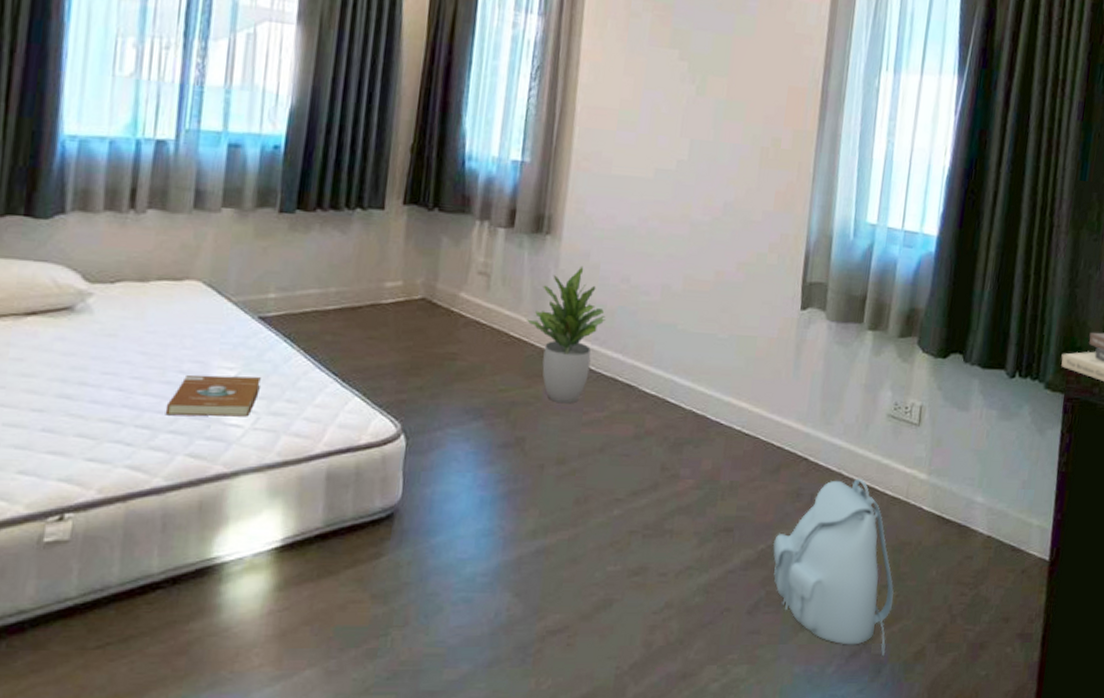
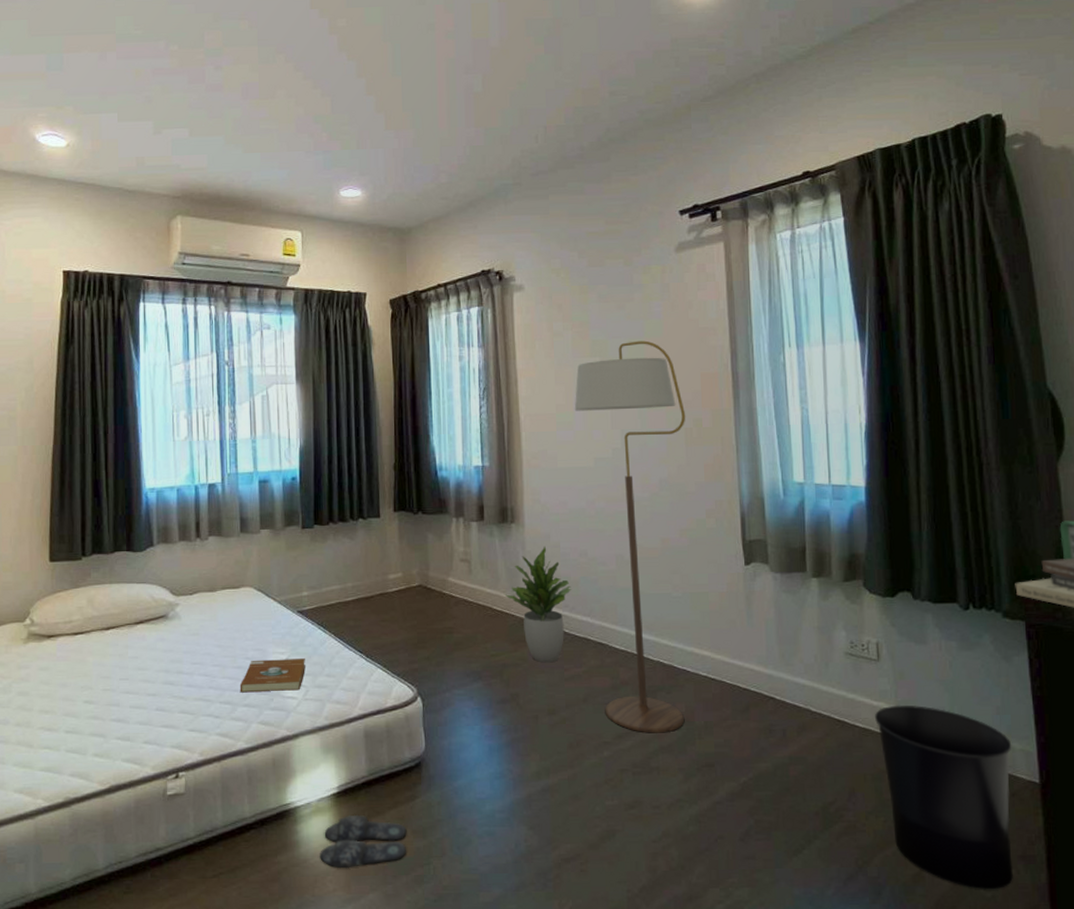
slippers: none [246,574,364,640] -> present [320,814,407,869]
floor lamp: none [622,36,765,492] -> present [574,340,686,733]
backpack: present [772,478,895,657] -> none [754,712,883,879]
waste bin: none [903,473,1031,668] -> present [875,705,1013,890]

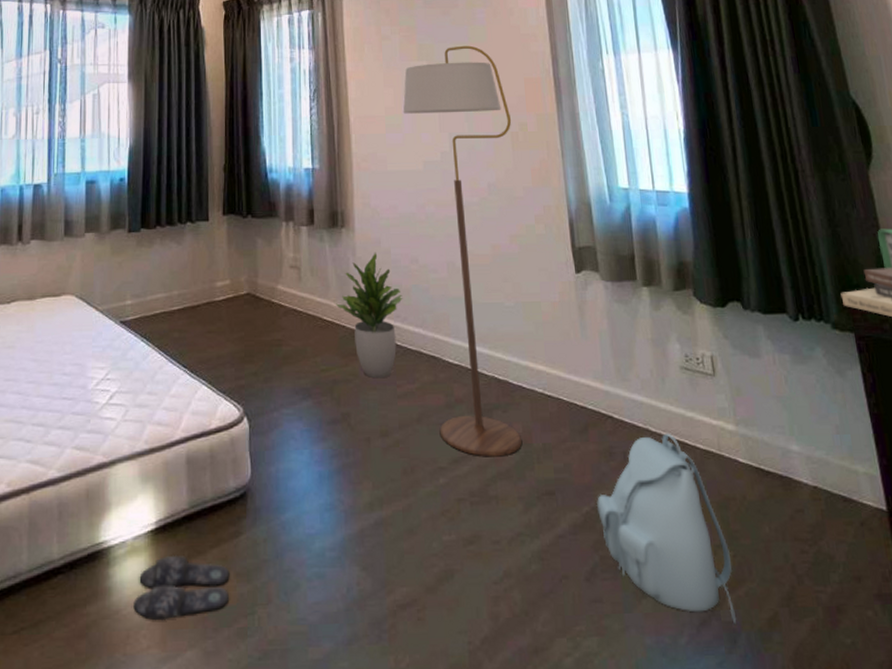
book: present [239,659,305,693] -> none [54,374,126,413]
backpack: none [754,712,883,879] -> present [596,433,737,625]
waste bin: present [875,705,1013,890] -> none [715,424,872,636]

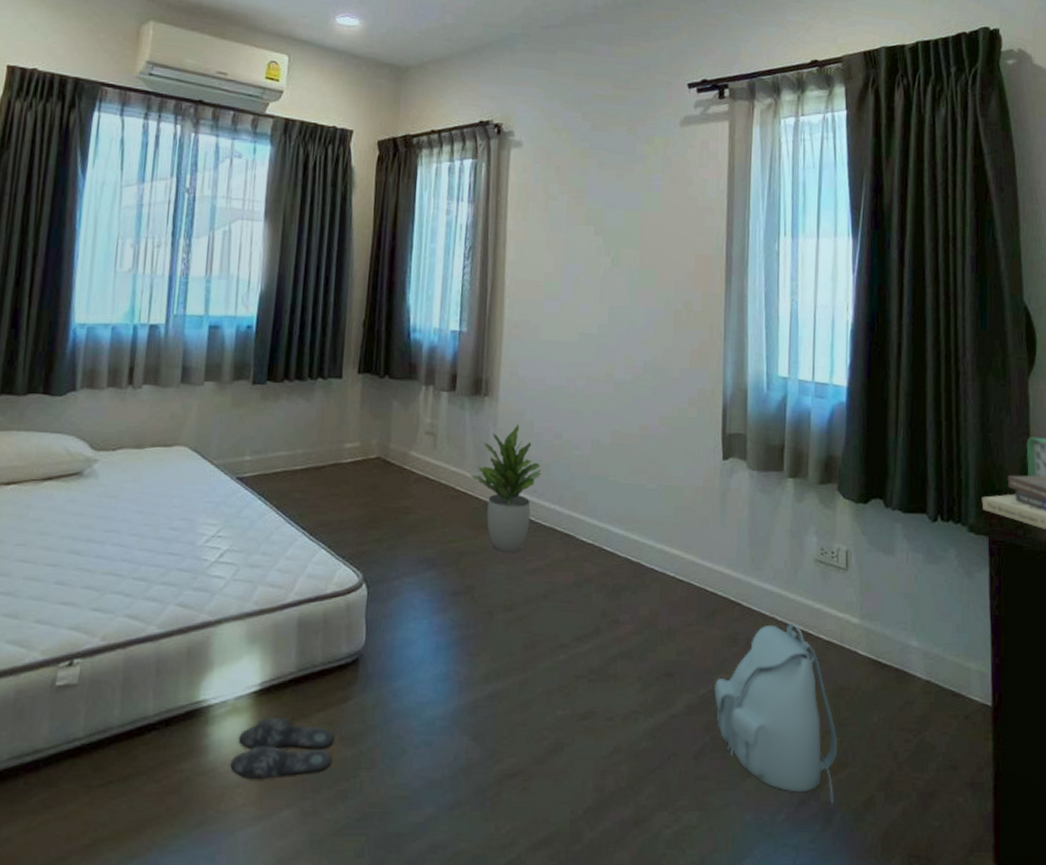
floor lamp: present [403,45,523,457] -> none [563,213,677,637]

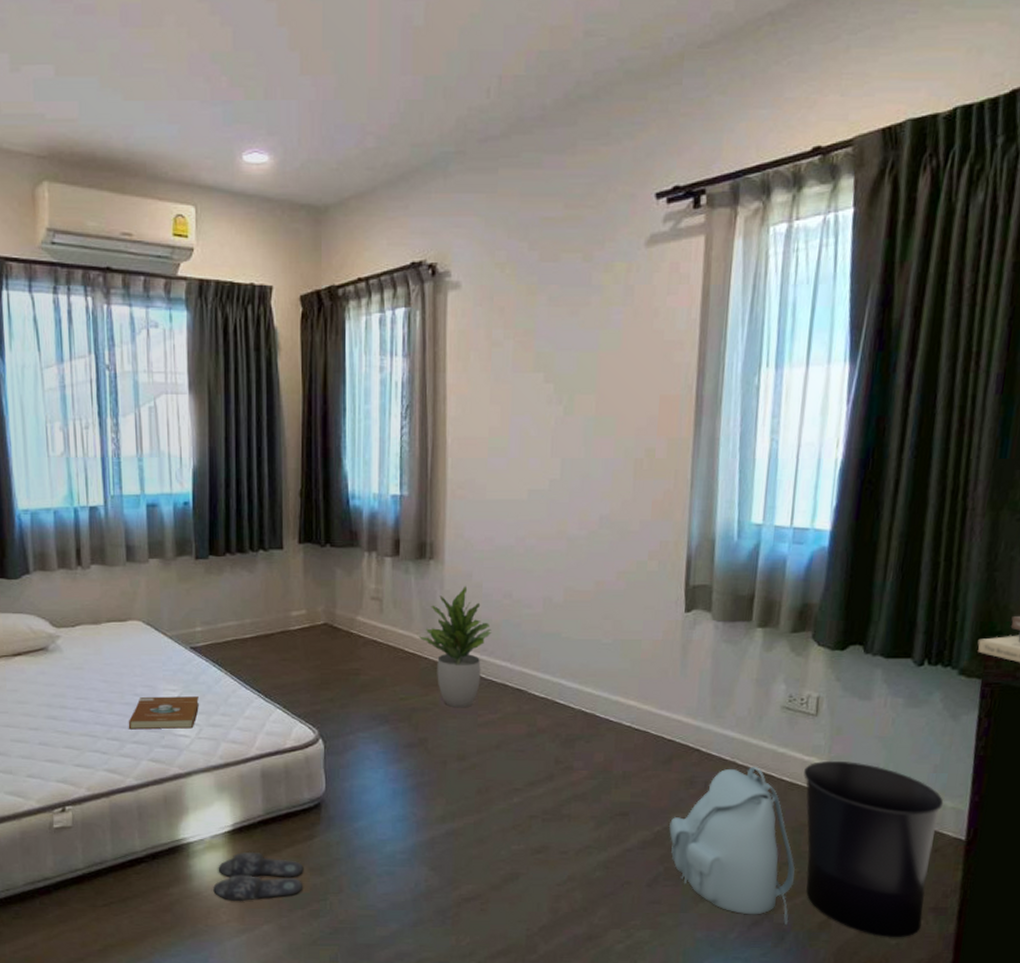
book: none [158,531,239,569] -> present [128,696,199,730]
waste bin: none [839,617,969,819] -> present [804,760,944,938]

